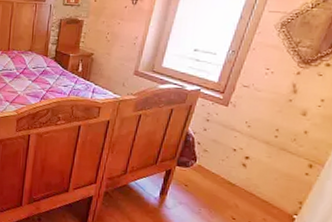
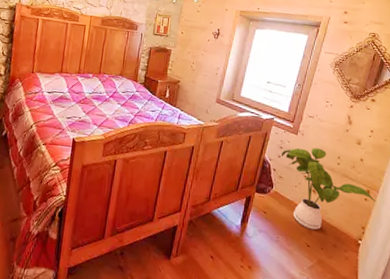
house plant: none [208,120,319,204] -> present [282,148,375,230]

